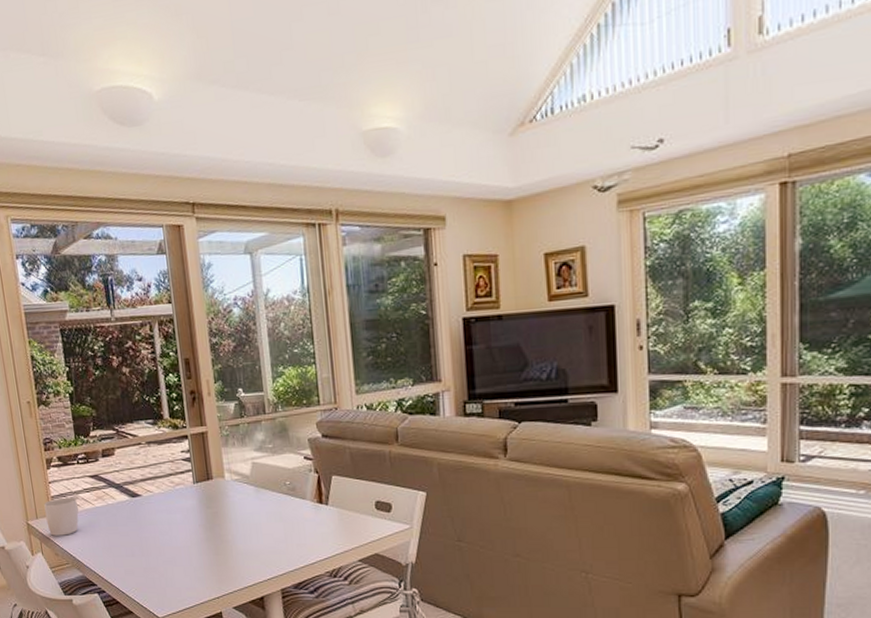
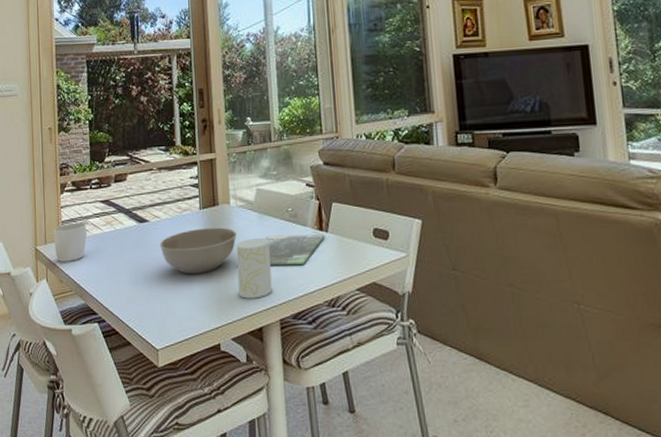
bowl: none [154,501,234,547] -> present [160,227,237,274]
cup: none [233,511,272,570] -> present [236,237,272,299]
magazine: none [263,507,326,539] -> present [265,234,326,266]

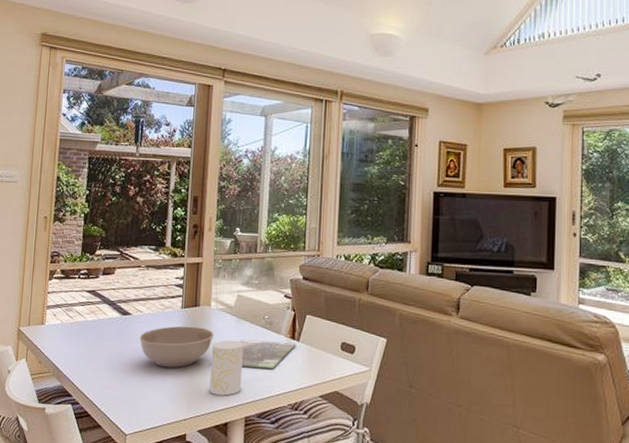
mug: present [54,222,88,262] -> none [37,308,71,345]

